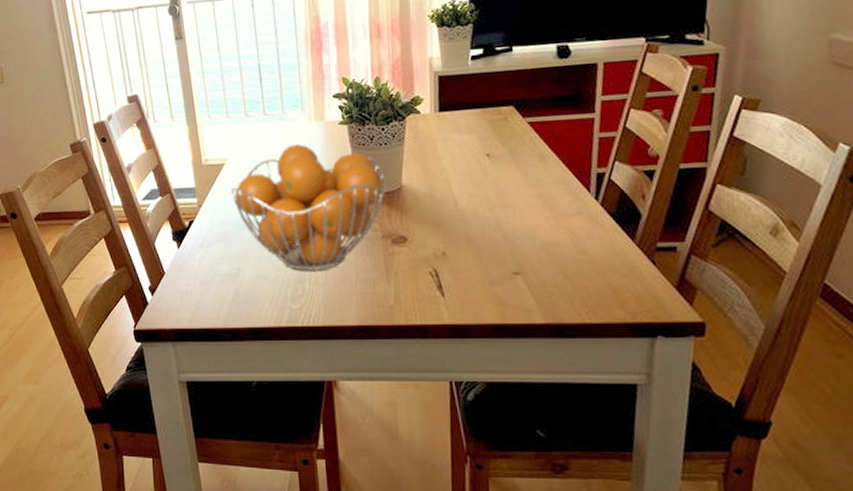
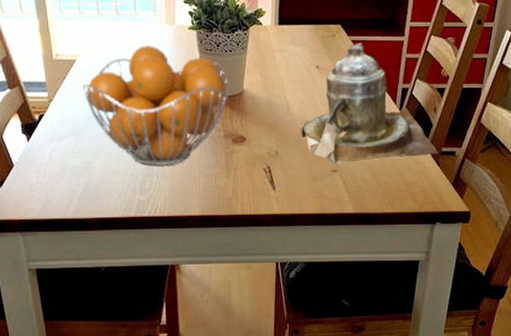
teapot: none [470,124,653,265] -> present [300,43,439,164]

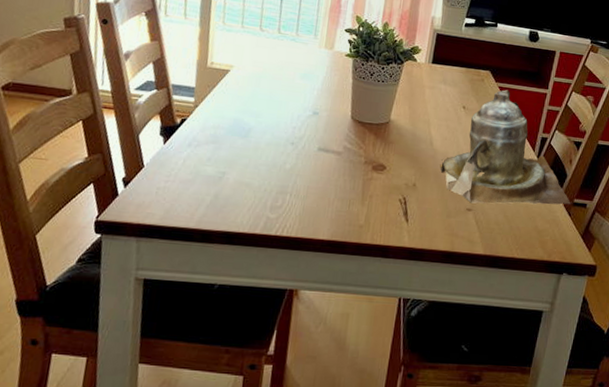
fruit basket: present [83,45,229,167] -> none [231,65,378,186]

